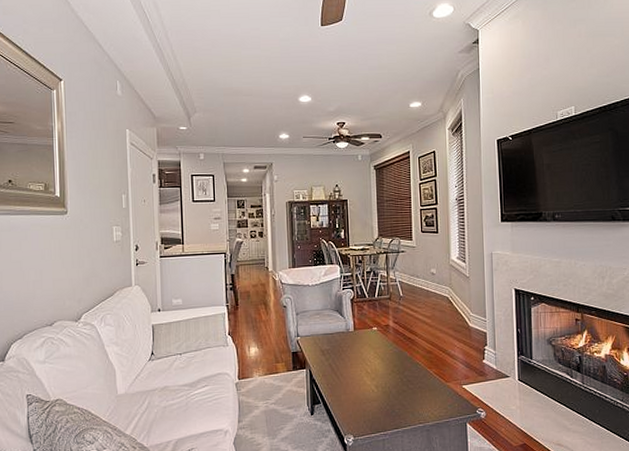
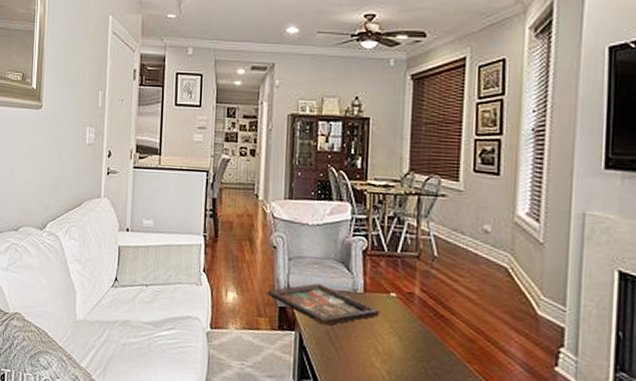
decorative tray: none [281,329,366,360] -> present [267,283,379,326]

